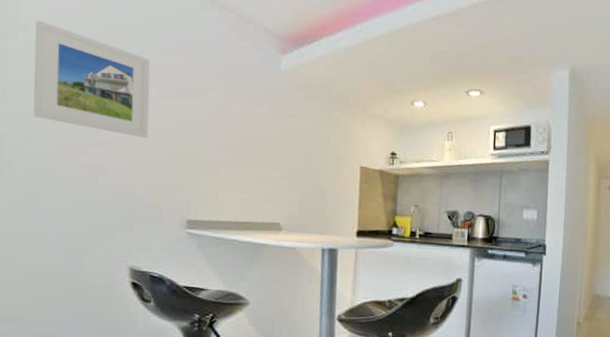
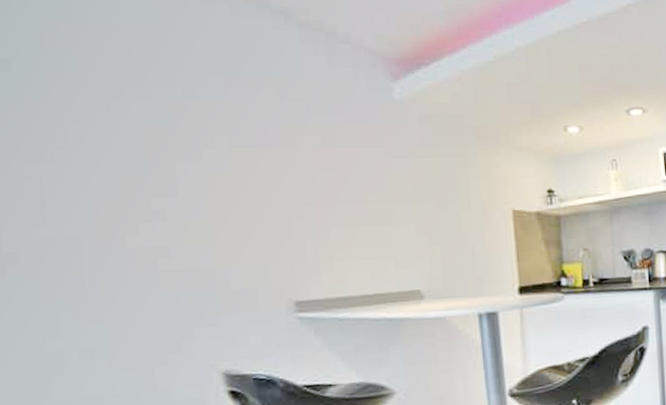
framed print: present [33,20,151,138] -> none [22,54,223,203]

